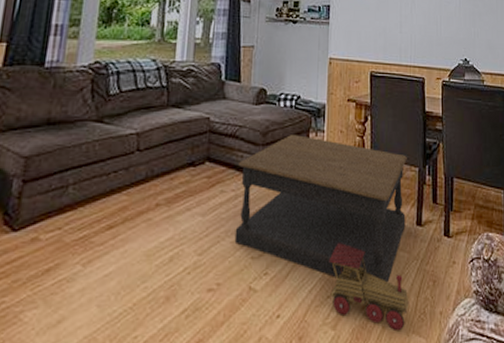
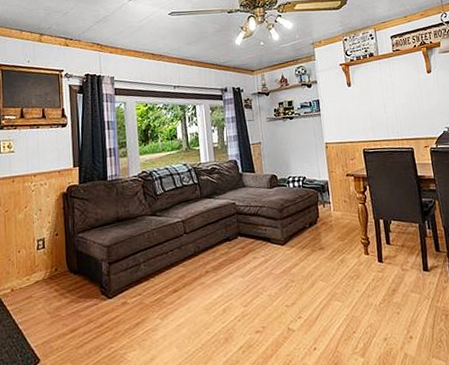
coffee table: present [234,133,407,283] -> none [263,207,414,319]
toy train: present [328,242,409,332] -> none [350,289,426,357]

